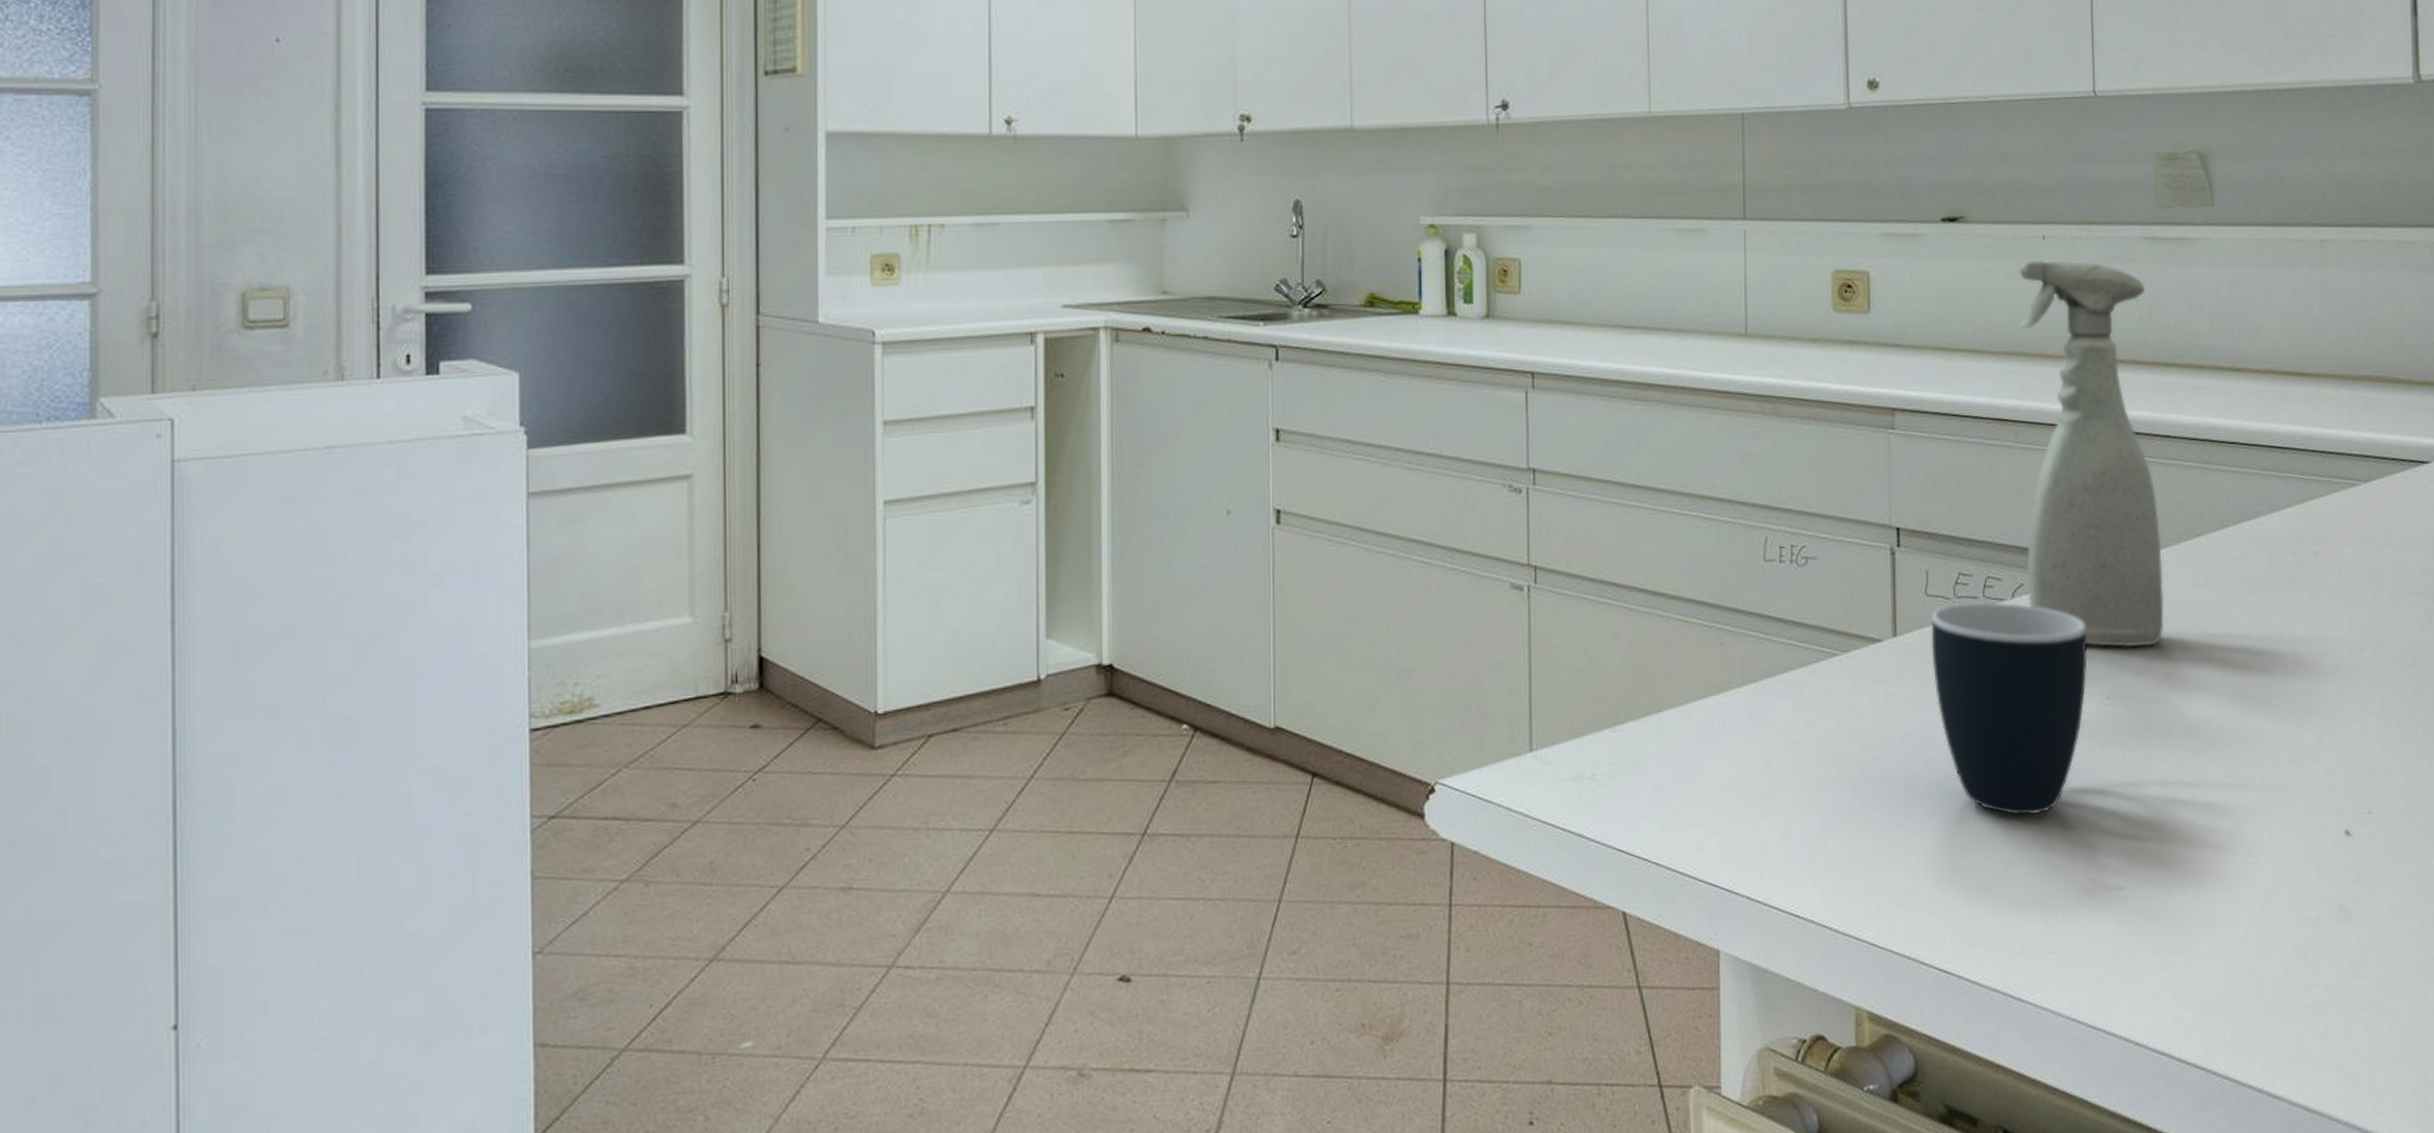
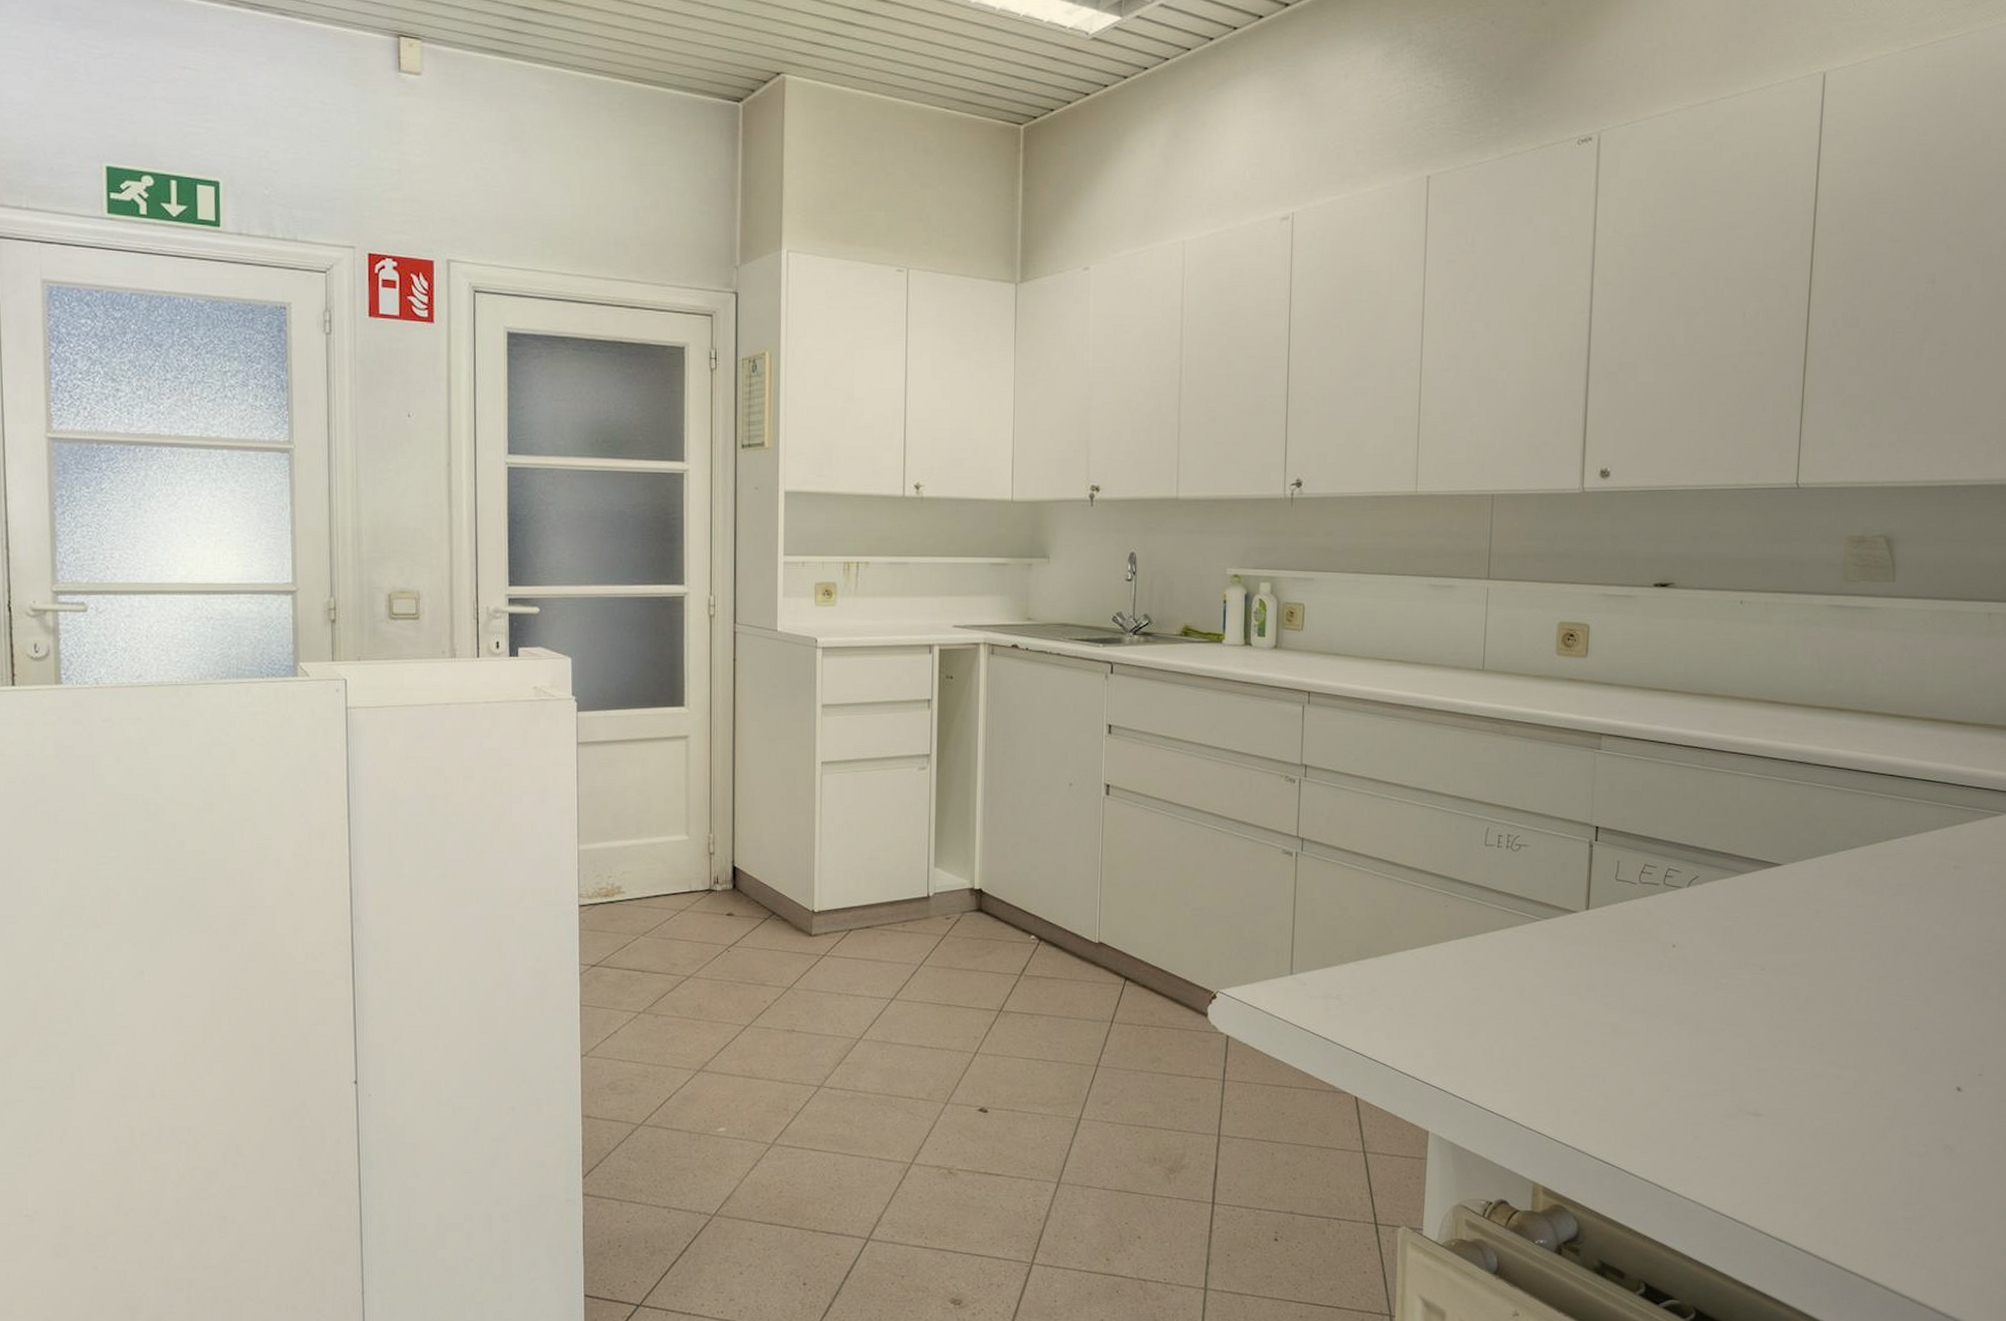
mug: present [1930,601,2088,816] -> none [1616,887,1749,1054]
spray bottle: present [2018,259,2164,647] -> none [1701,620,1827,931]

